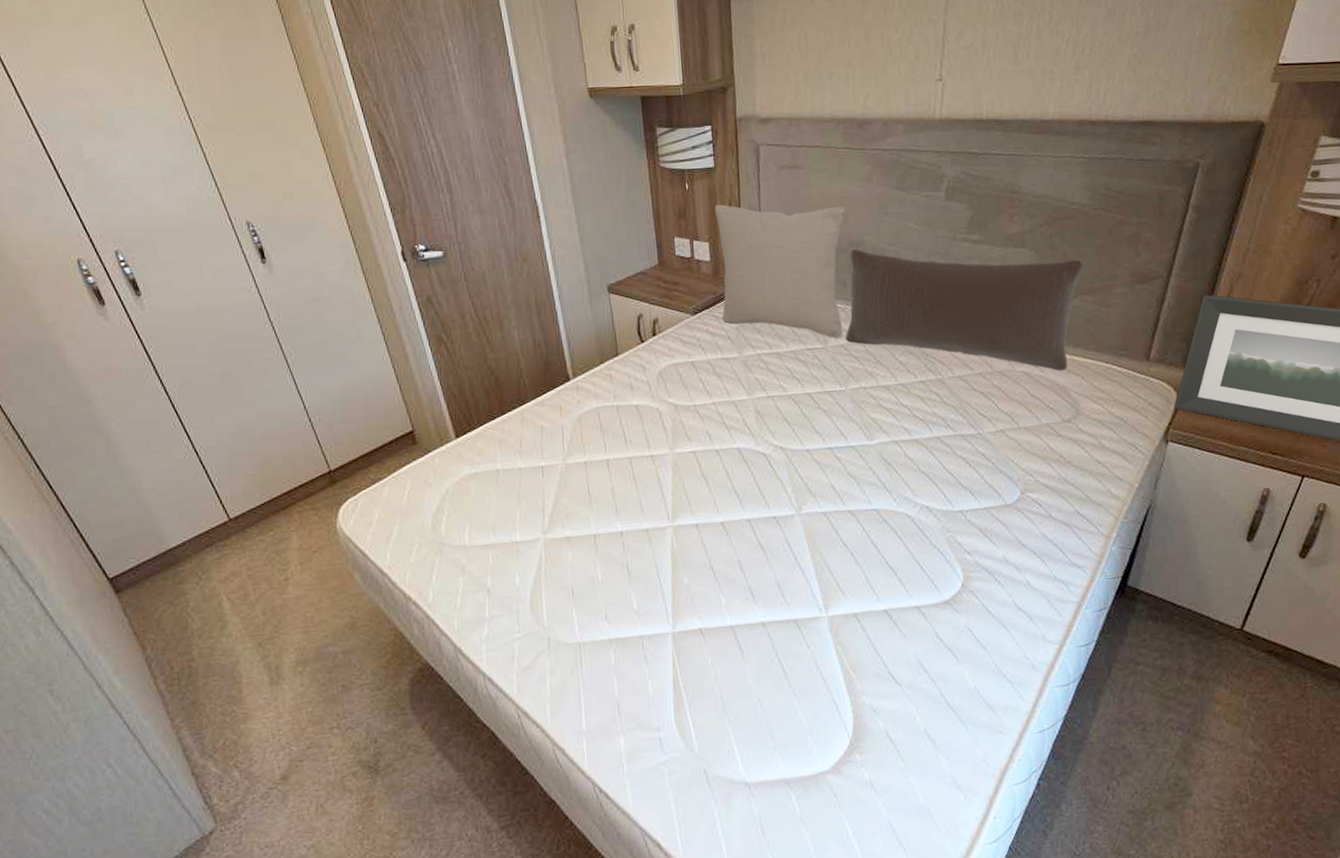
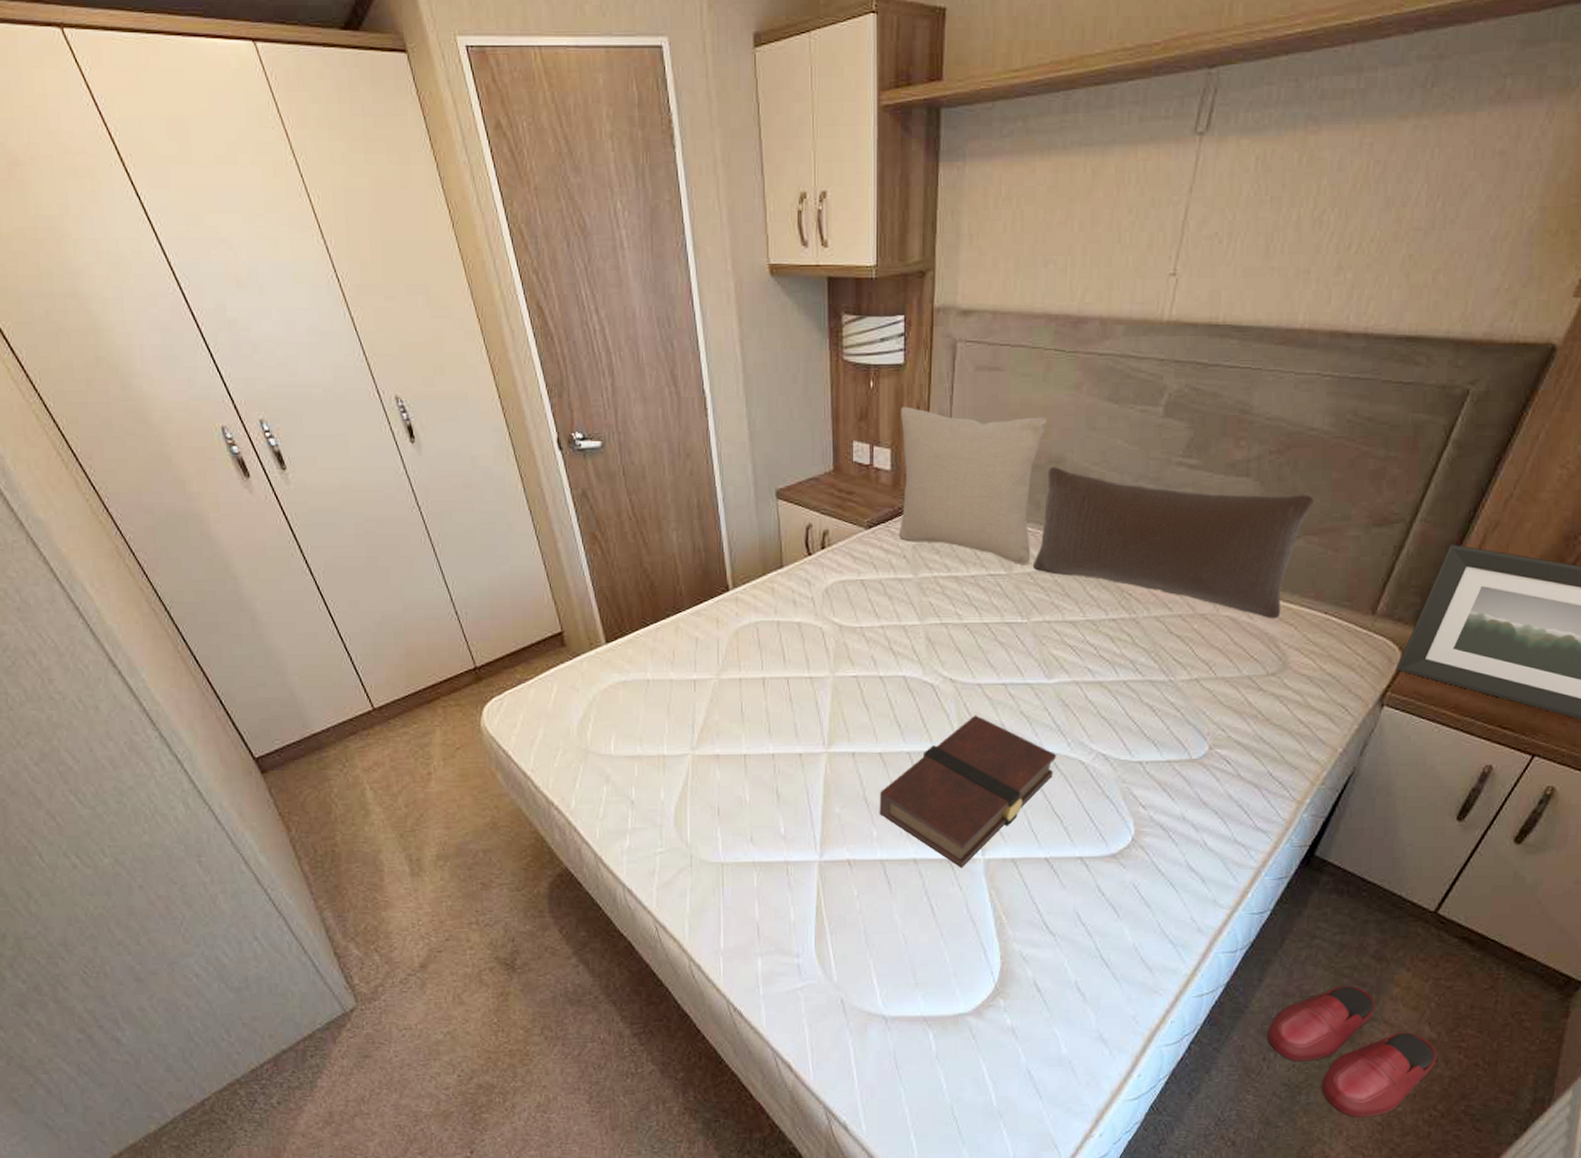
book: none [725,479,885,628] -> present [879,715,1057,868]
slippers: none [1107,707,1264,839] -> present [1267,985,1437,1118]

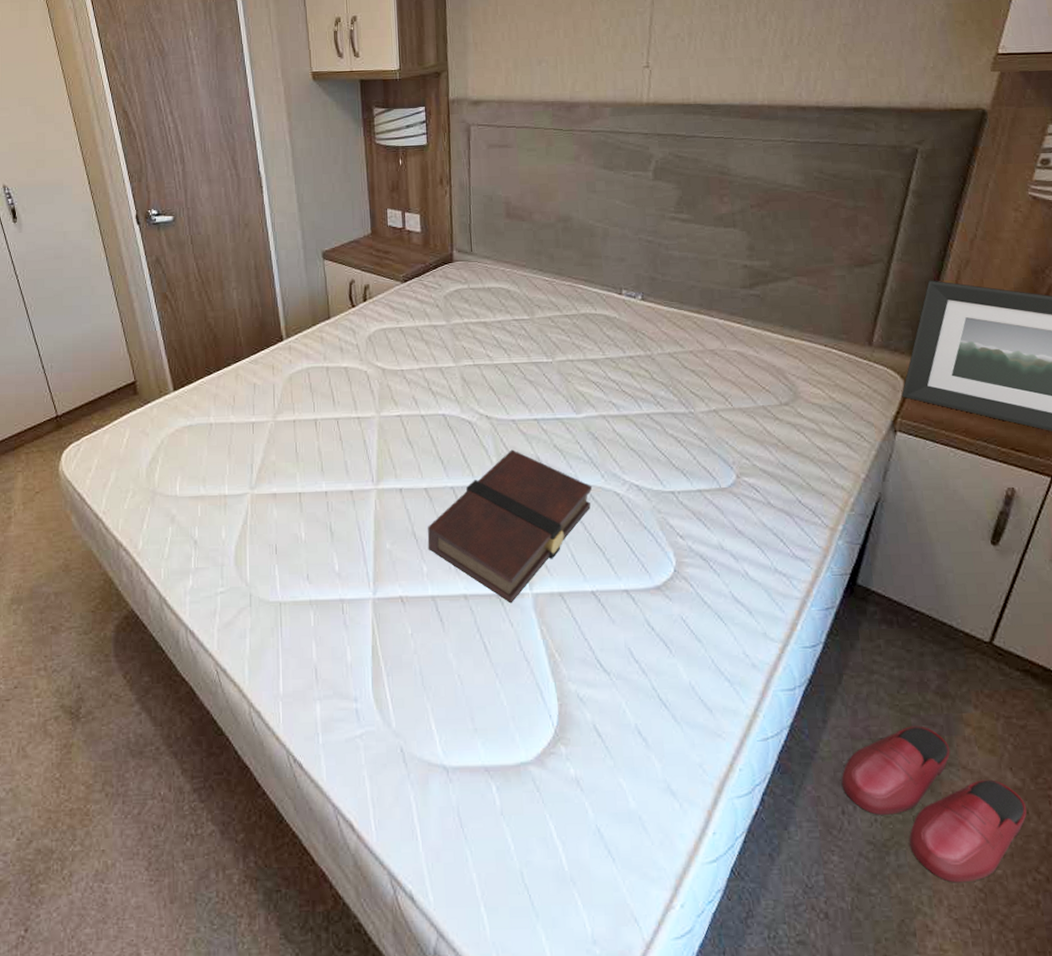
pillow: present [899,406,1047,564] -> none [427,179,553,310]
pillow: present [1033,467,1315,619] -> none [553,224,798,353]

